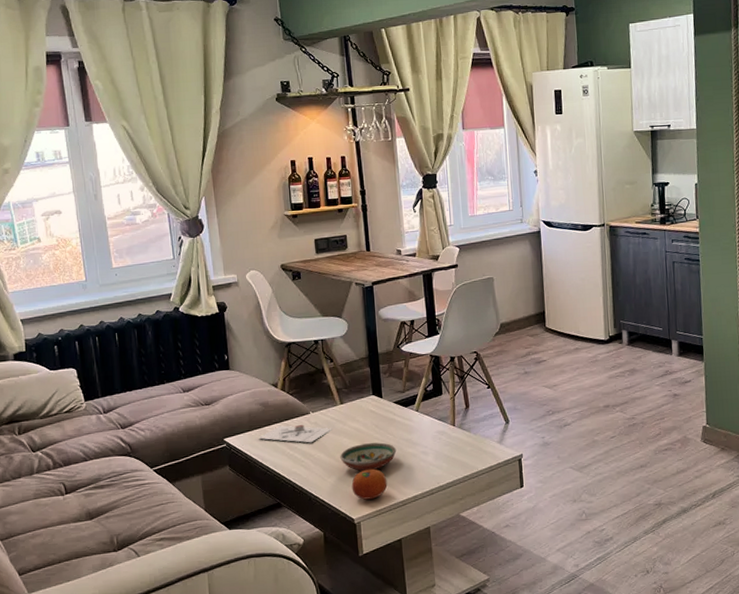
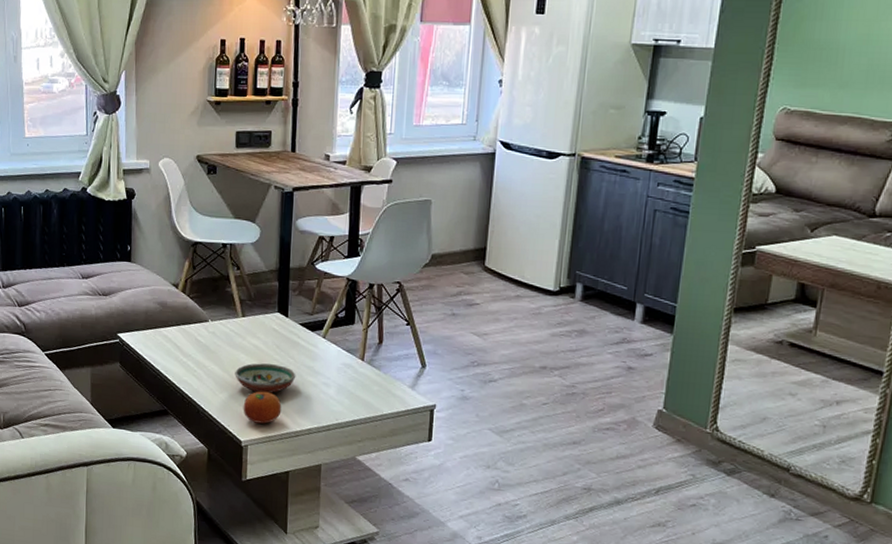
architectural model: present [258,425,332,443] -> none [152,329,230,353]

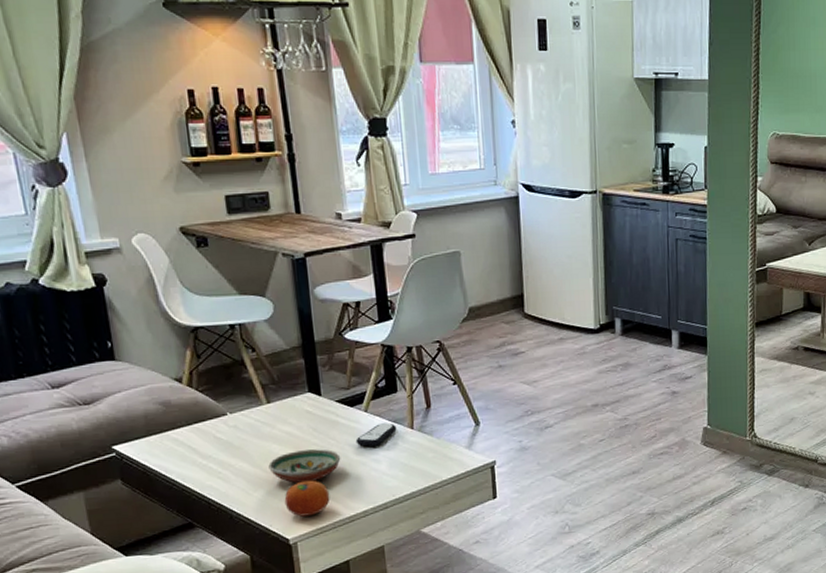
remote control: none [311,351,349,371] -> present [355,423,397,447]

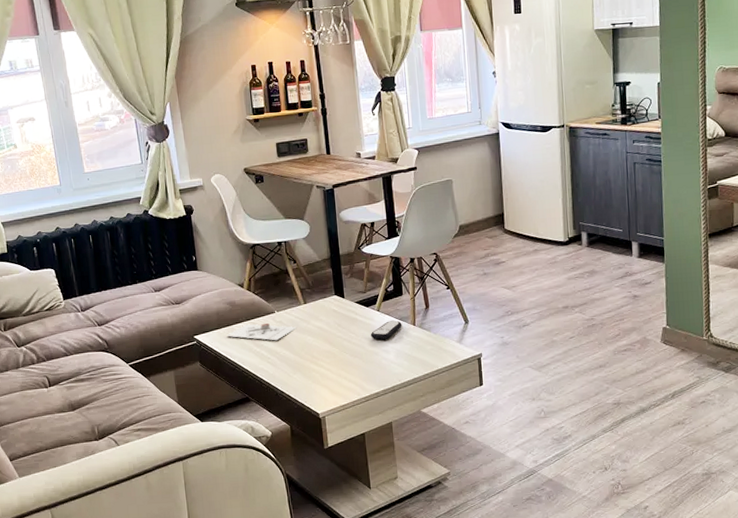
architectural model: none [159,429,257,451] -> present [226,324,297,341]
decorative bowl: present [268,449,341,484] -> none [304,341,359,369]
fruit: present [284,480,330,517] -> none [316,366,351,396]

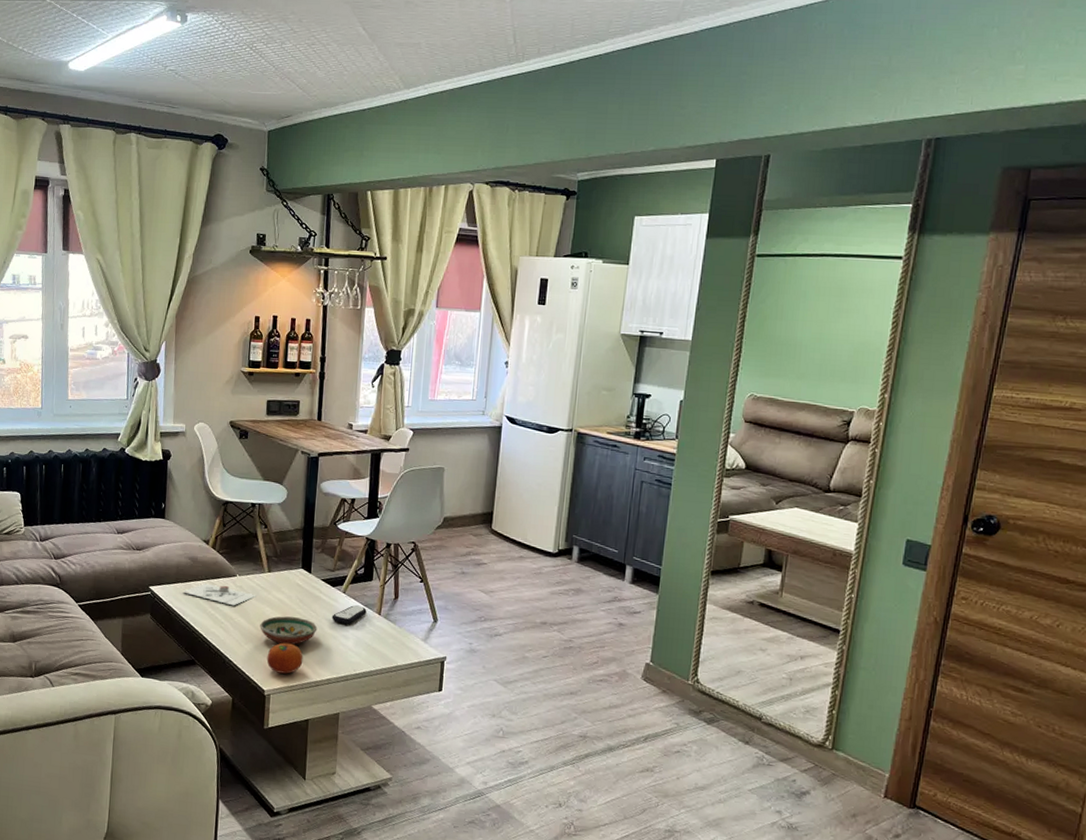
decorative bowl: none [304,341,359,369] -> present [260,616,318,645]
fruit: none [316,366,351,396] -> present [266,642,303,674]

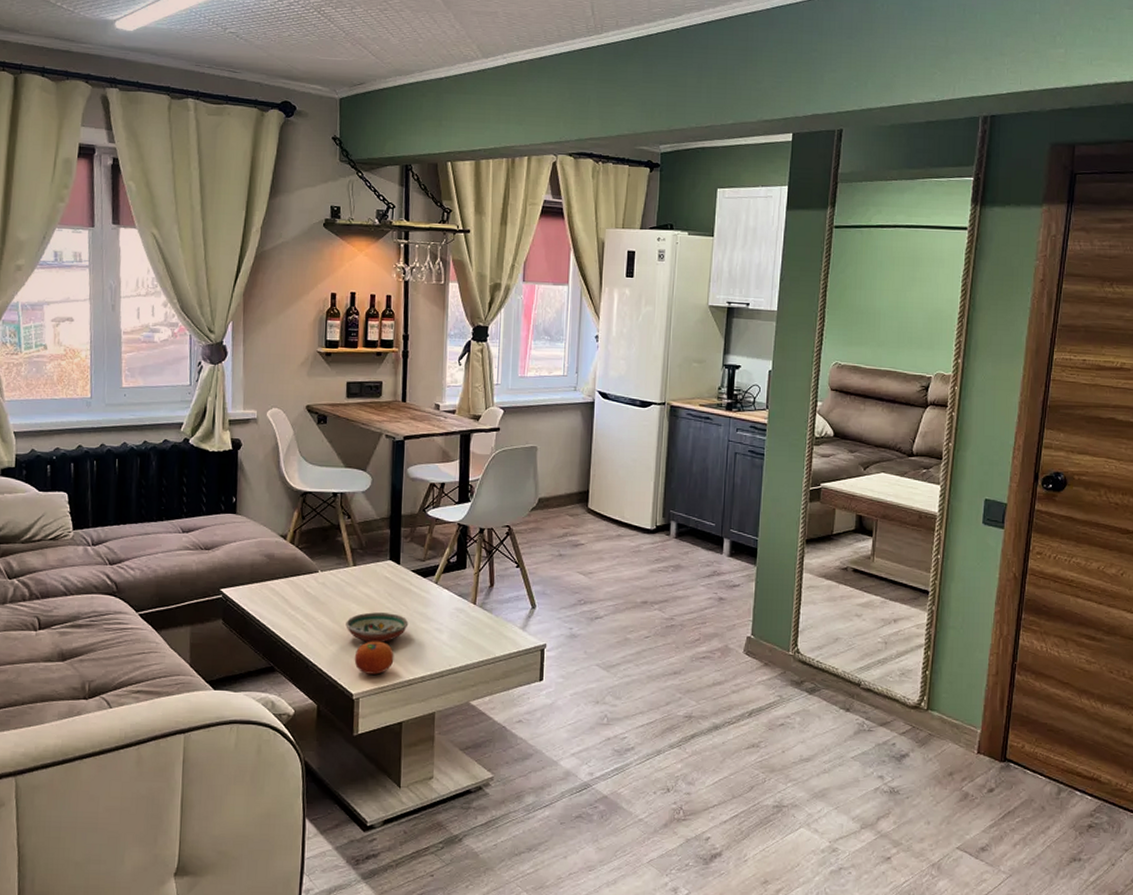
architectural model: present [183,583,256,606] -> none [258,582,341,605]
remote control: present [331,605,367,624] -> none [423,596,461,616]

